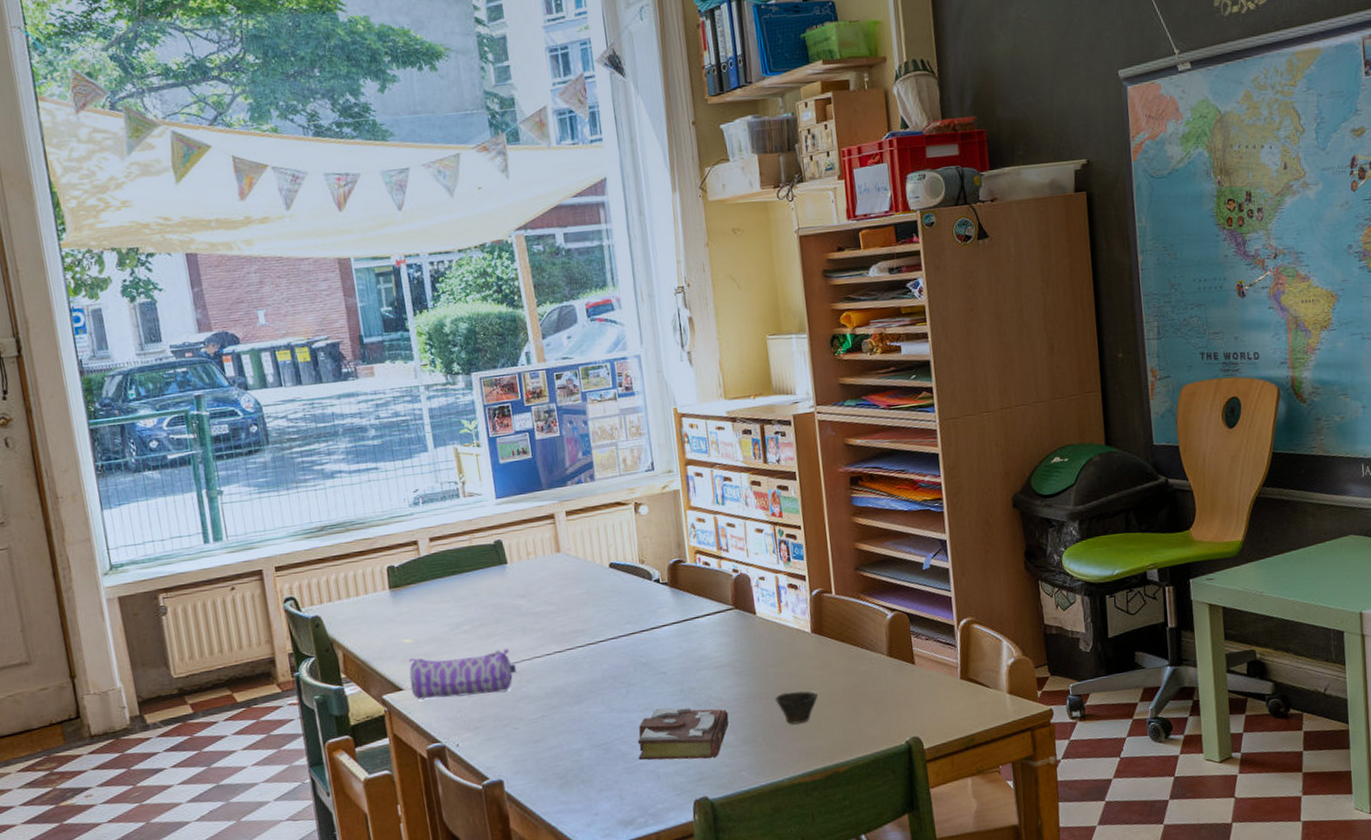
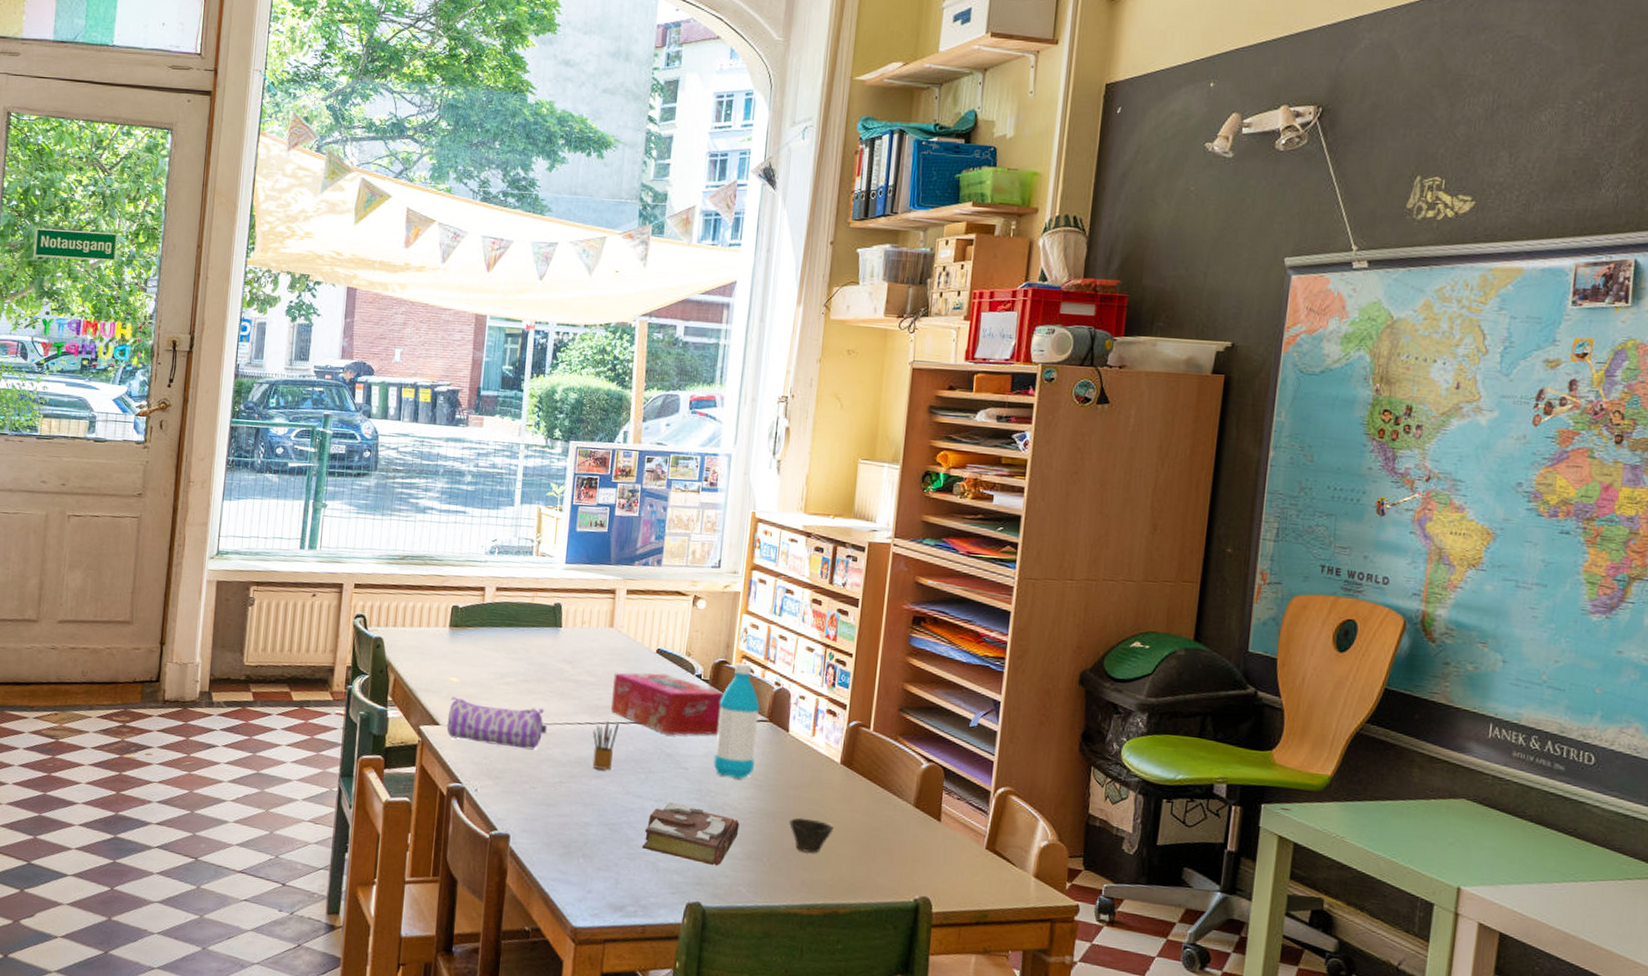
pencil box: none [563,644,590,694] -> present [592,721,619,770]
tissue box: none [572,586,689,645] -> present [611,672,724,735]
water bottle: none [682,557,730,672] -> present [713,663,760,779]

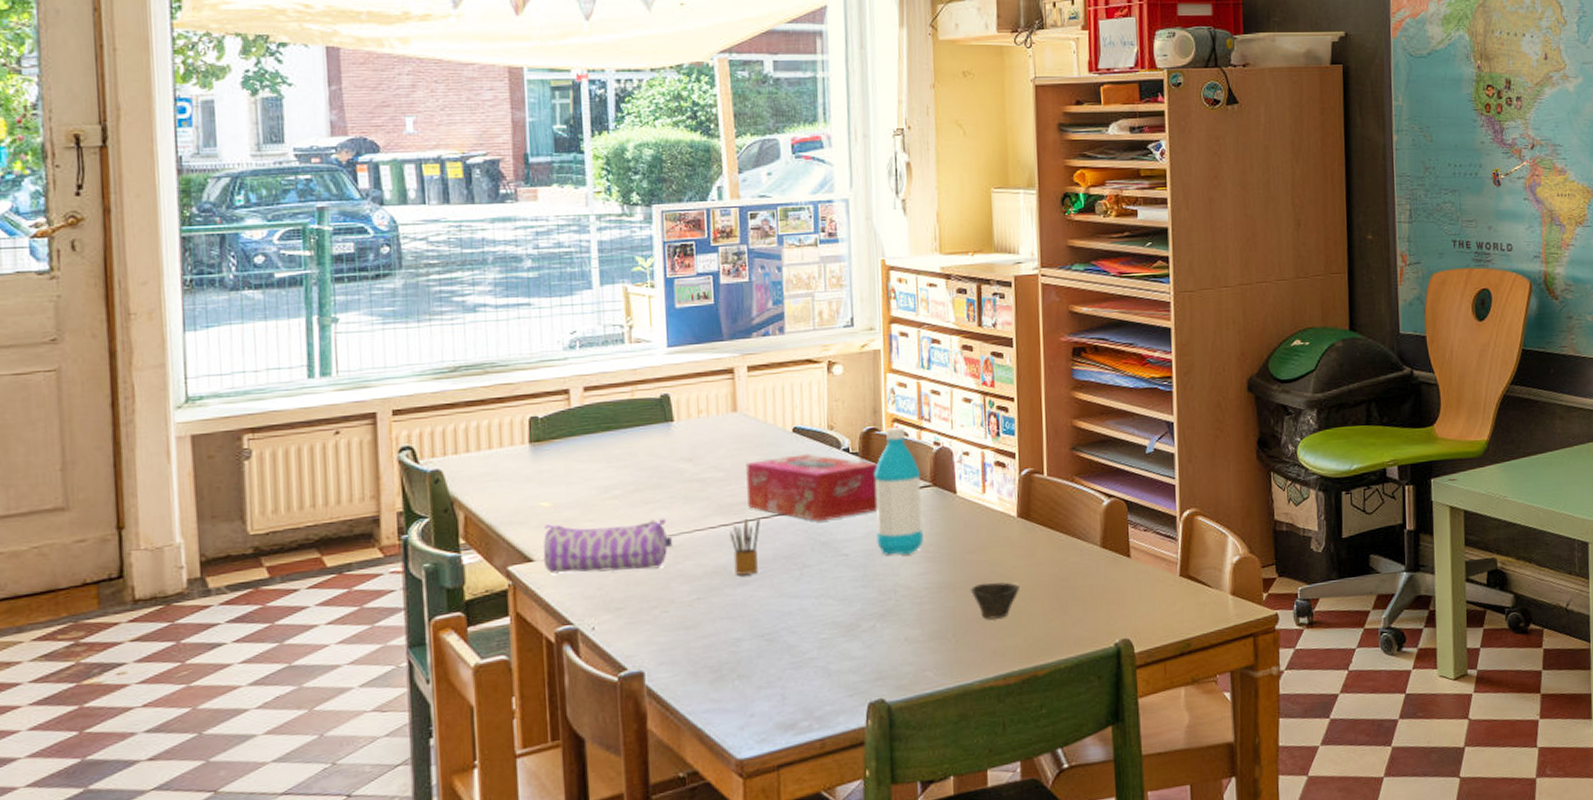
book: present [641,801,740,866] -> none [807,594,916,656]

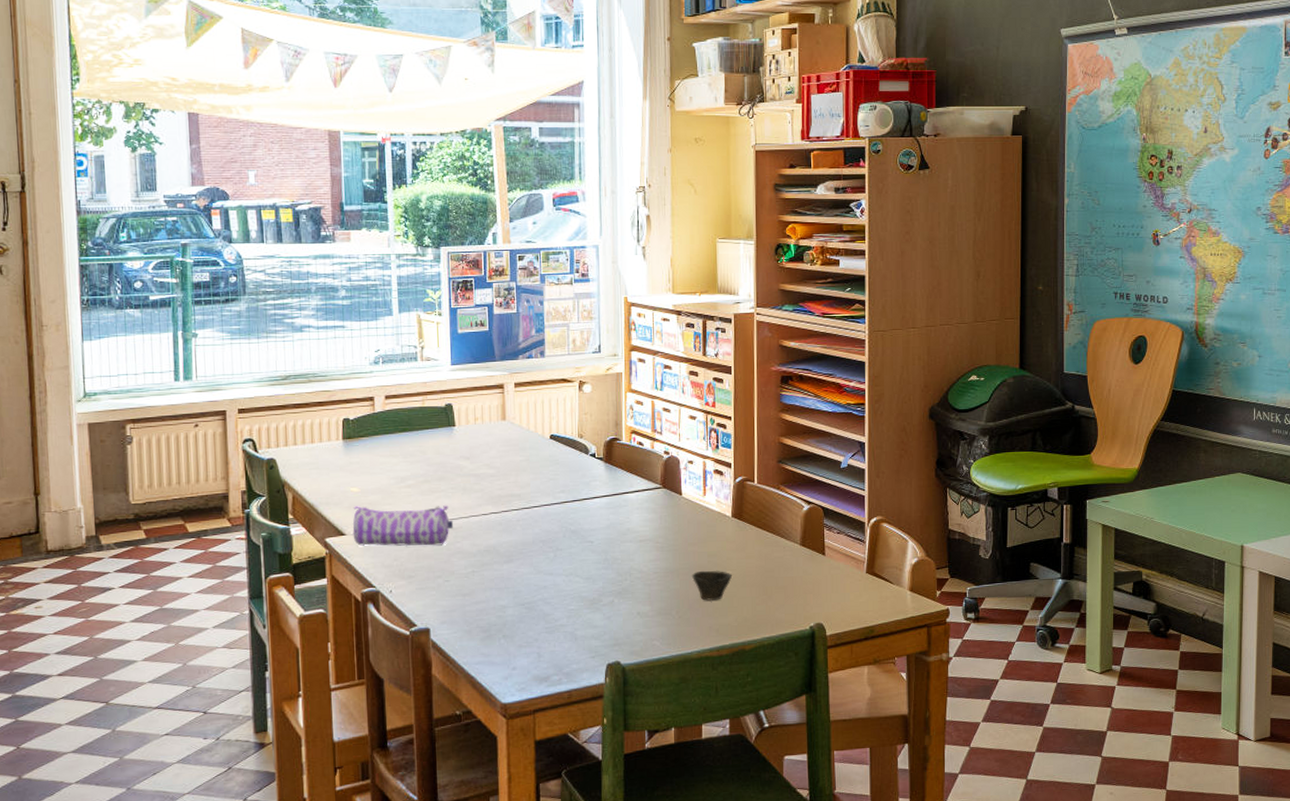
pencil box: present [729,517,760,575] -> none [498,508,523,554]
tissue box: present [745,454,878,522] -> none [511,457,618,513]
water bottle: present [873,426,923,556] -> none [615,437,654,544]

